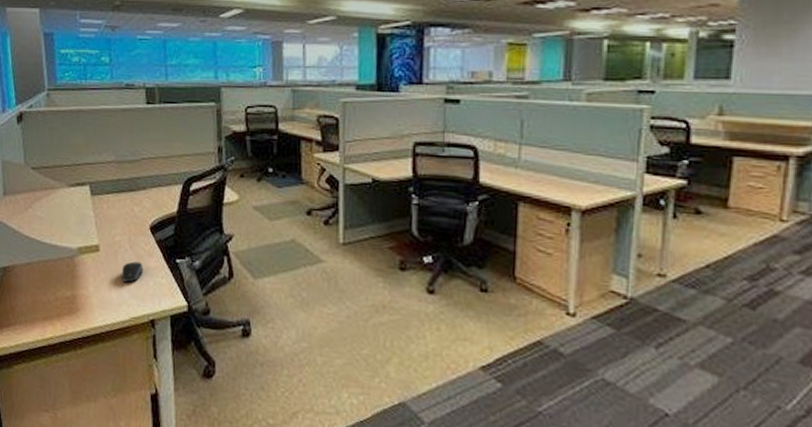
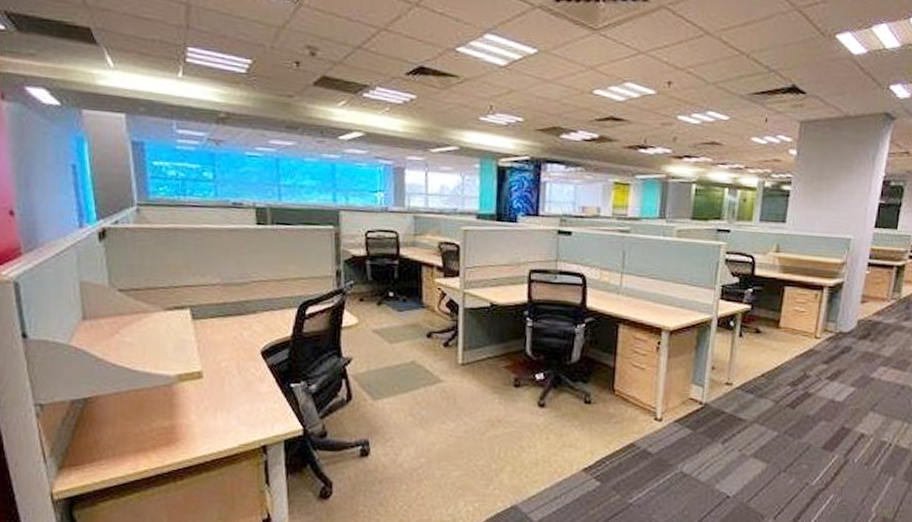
computer mouse: present [121,261,144,283] -> none [228,387,254,409]

